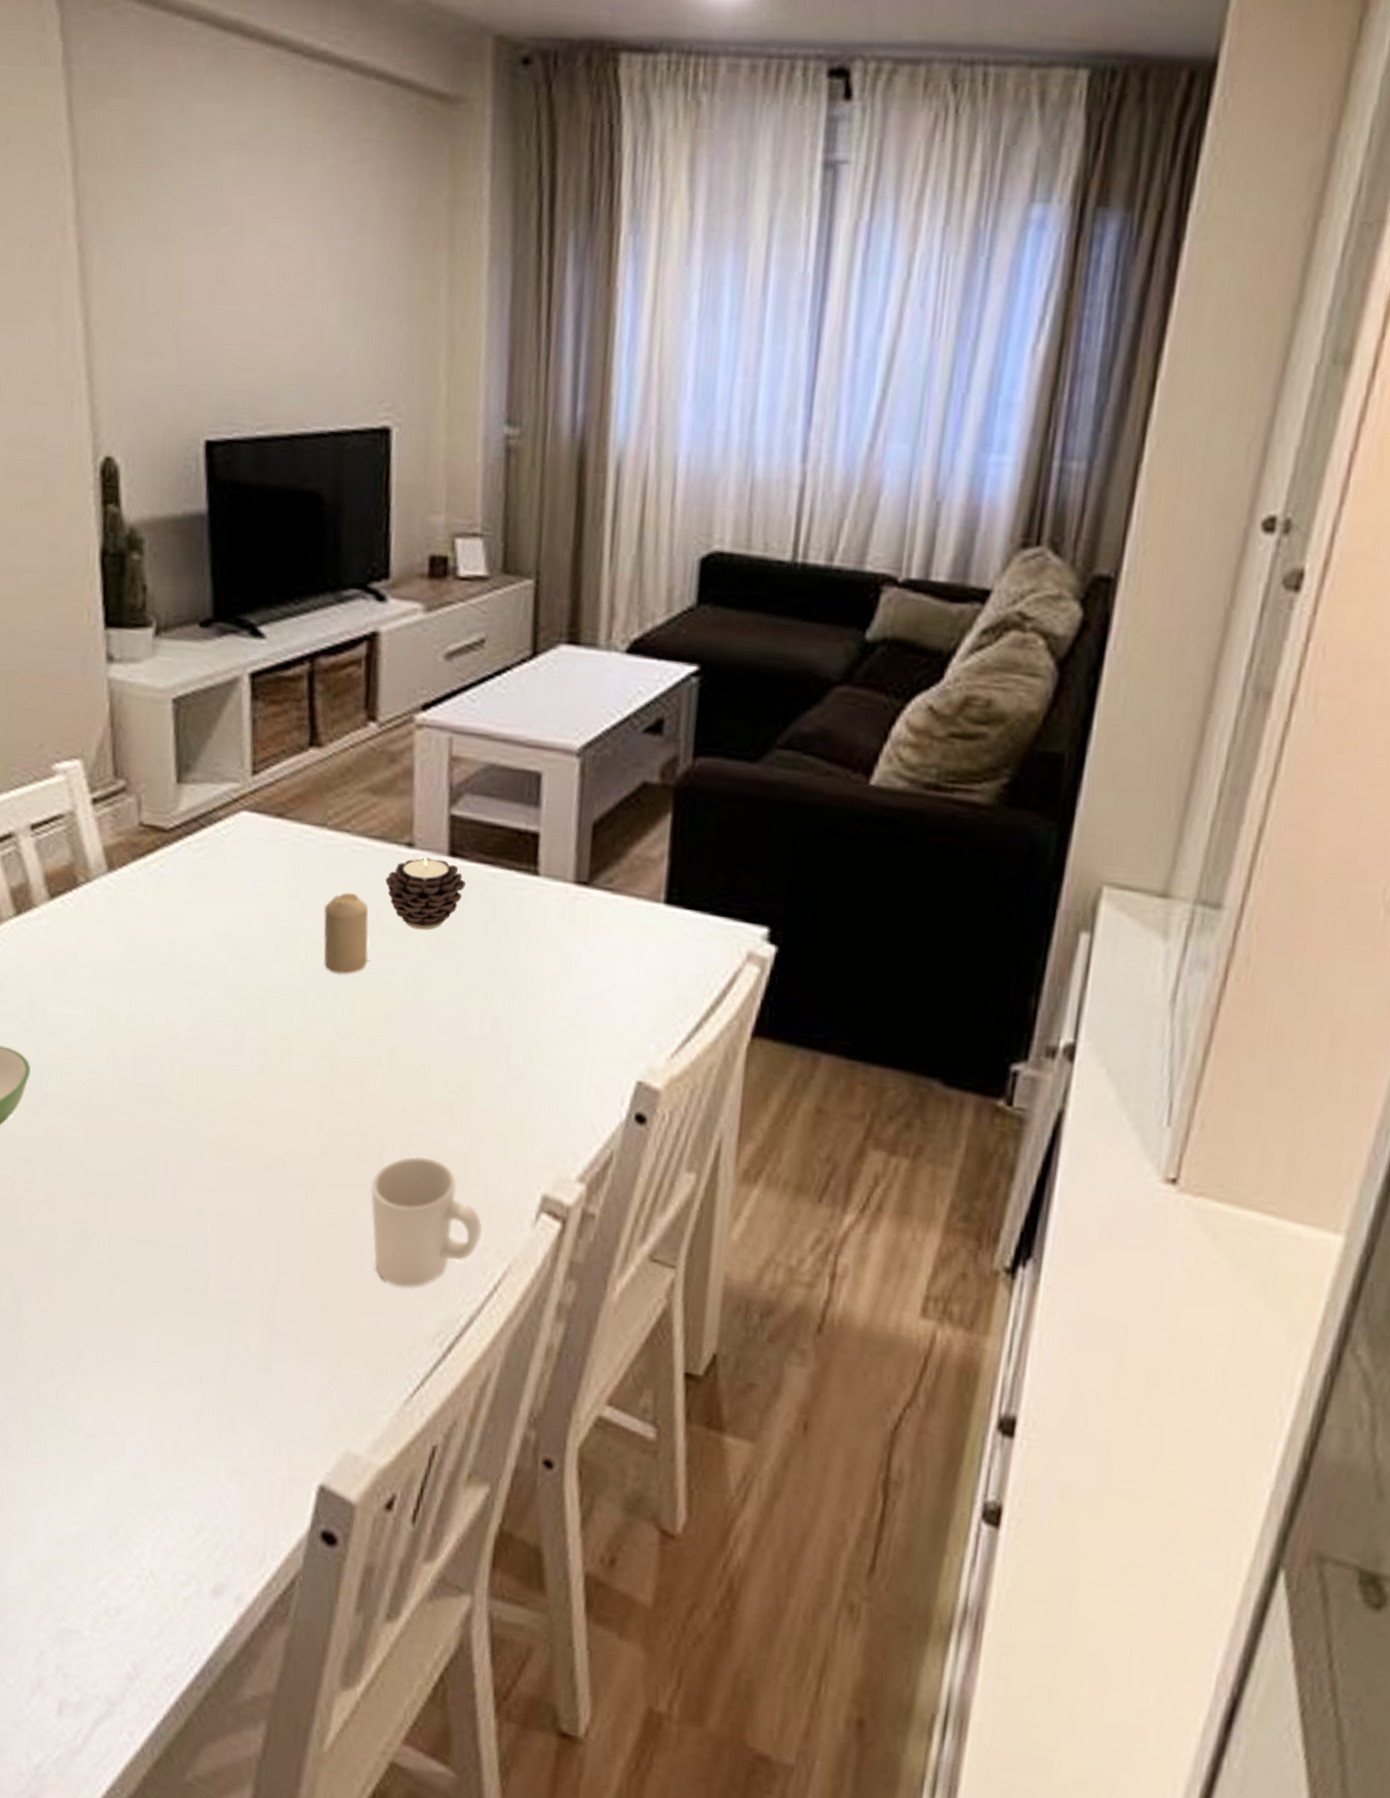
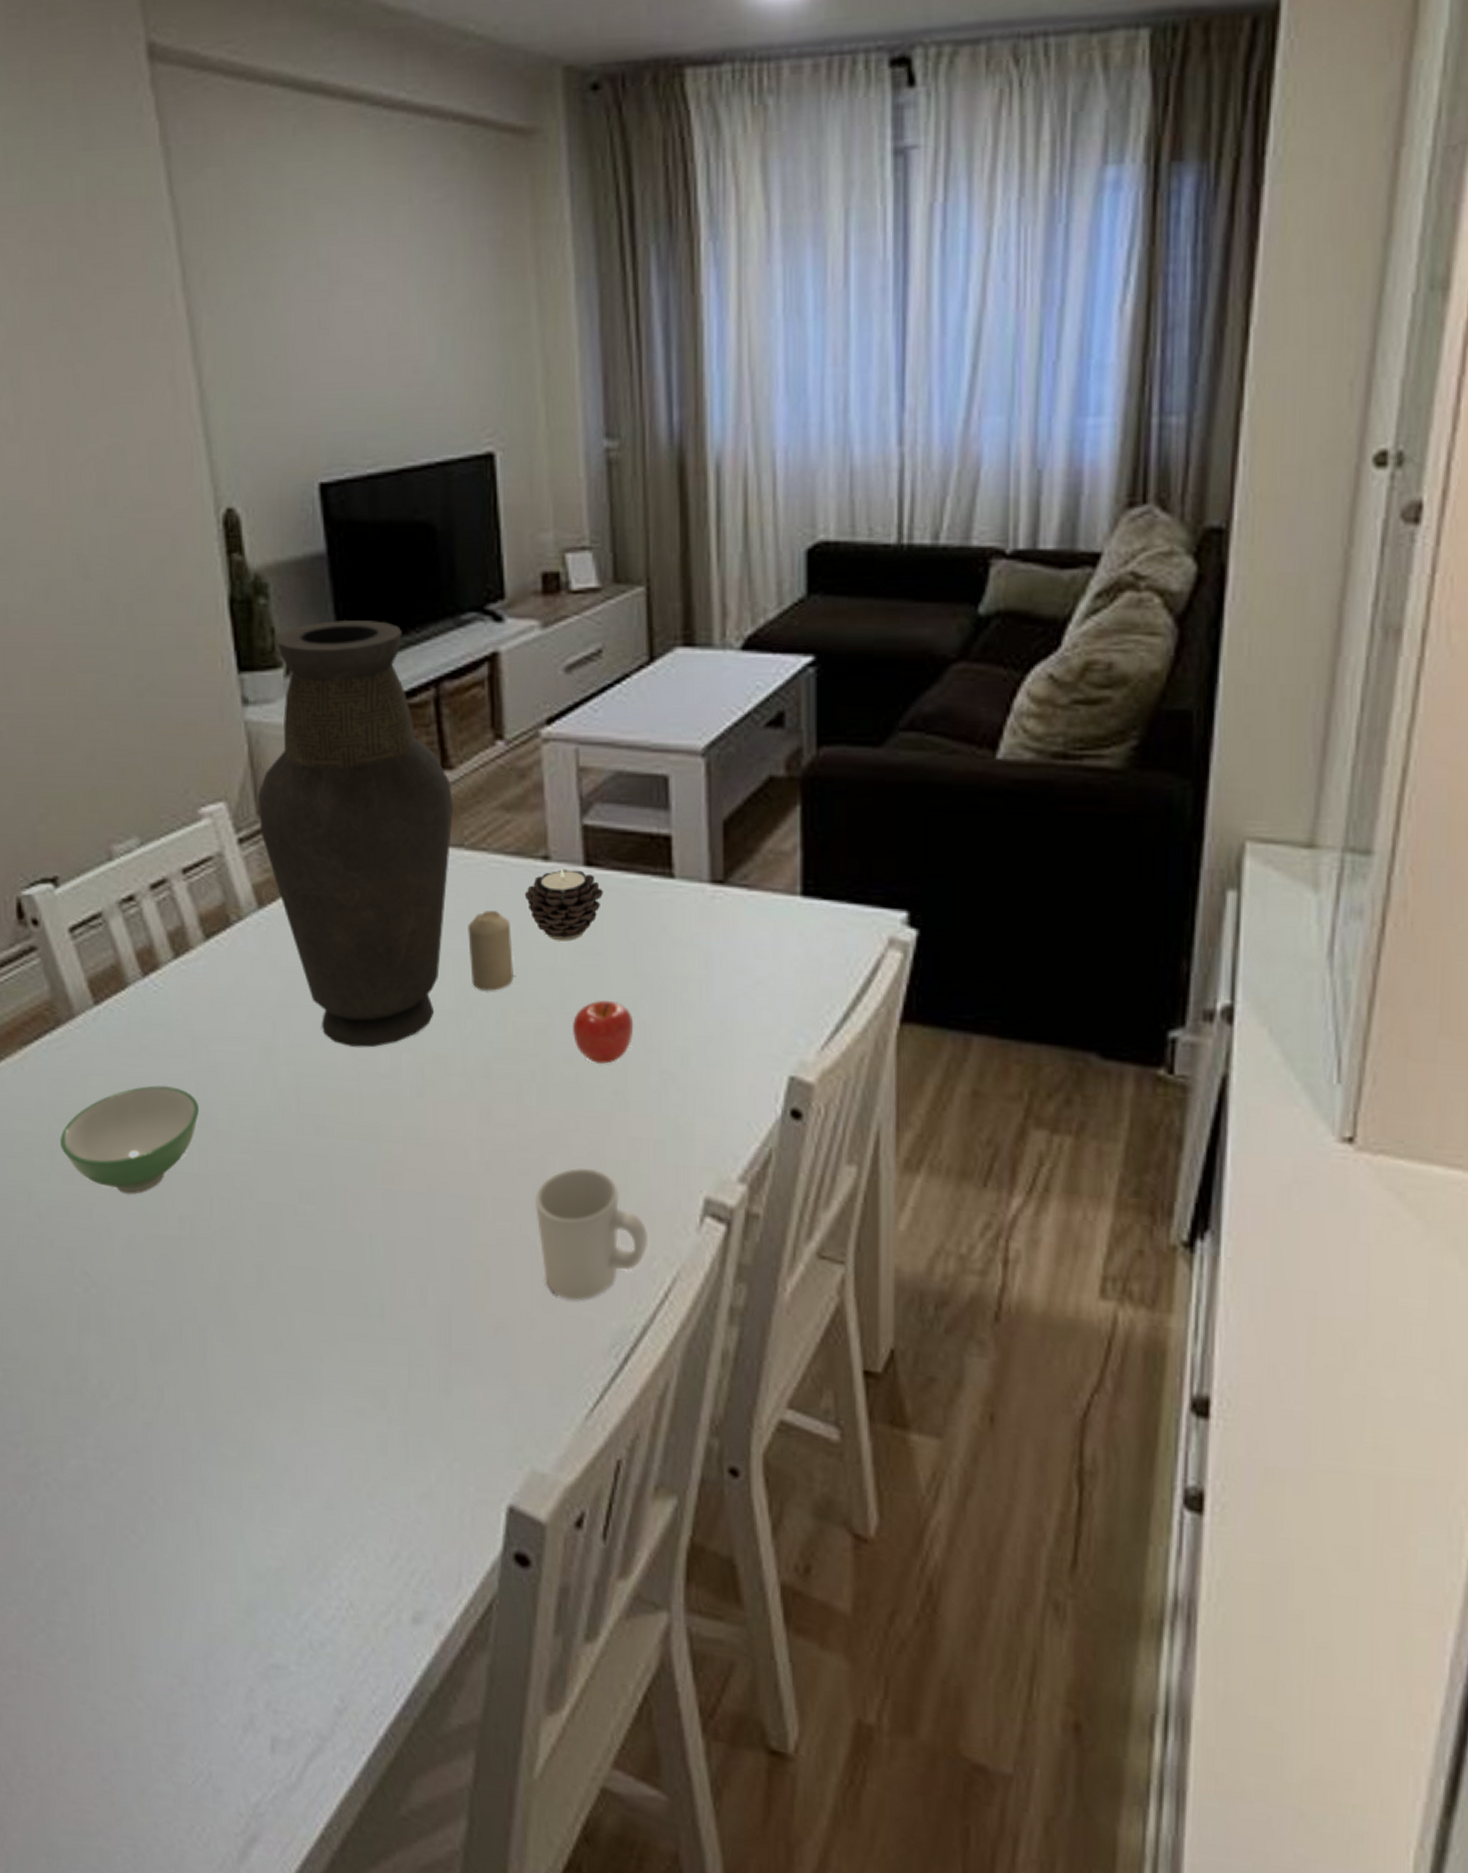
vase: none [115,583,319,1021] -> present [258,619,453,1047]
fruit: none [423,991,486,1056] -> present [573,999,634,1064]

